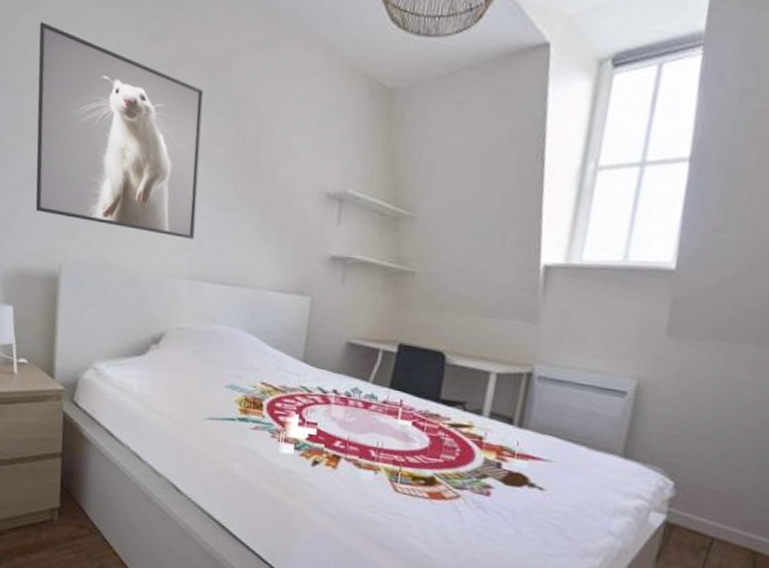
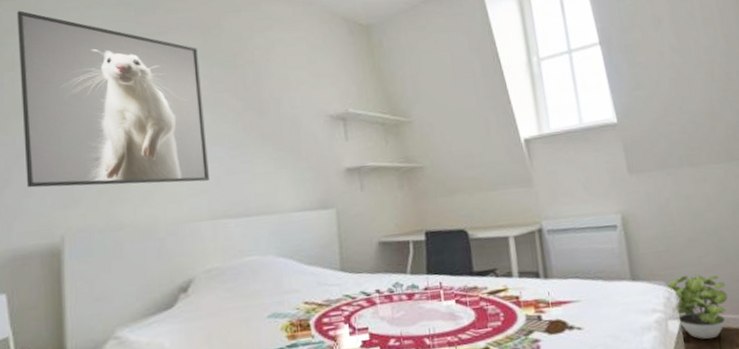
potted plant: none [663,469,743,546] -> present [667,274,728,340]

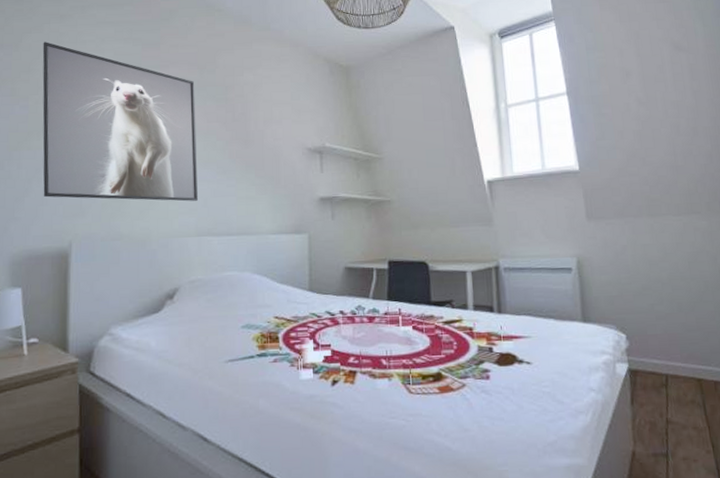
potted plant: present [667,274,728,340] -> none [618,321,678,385]

